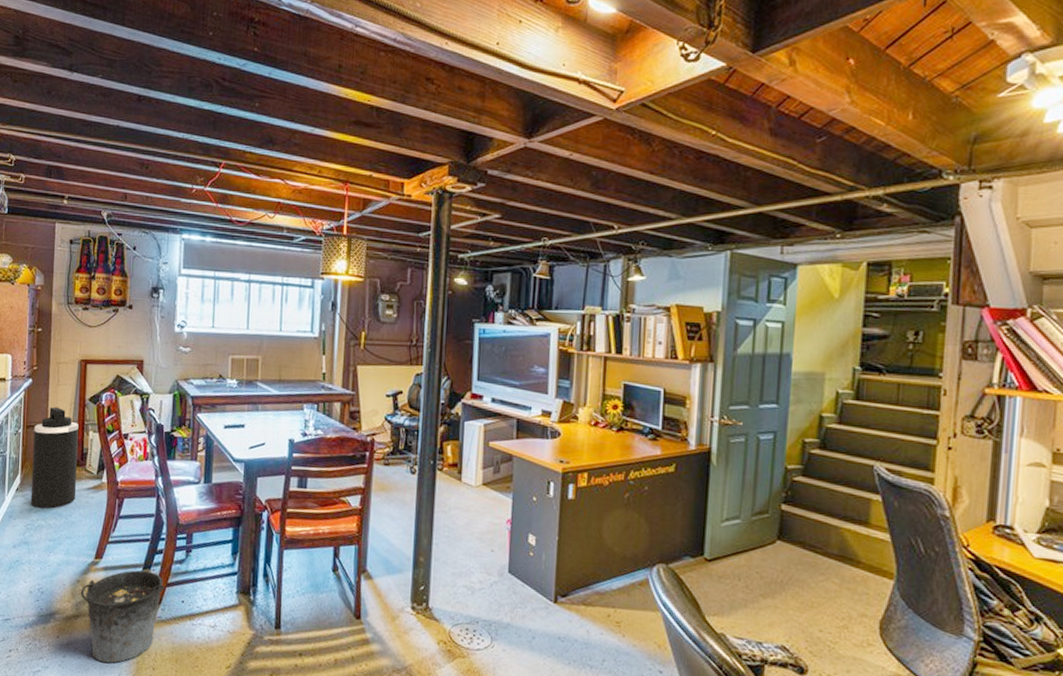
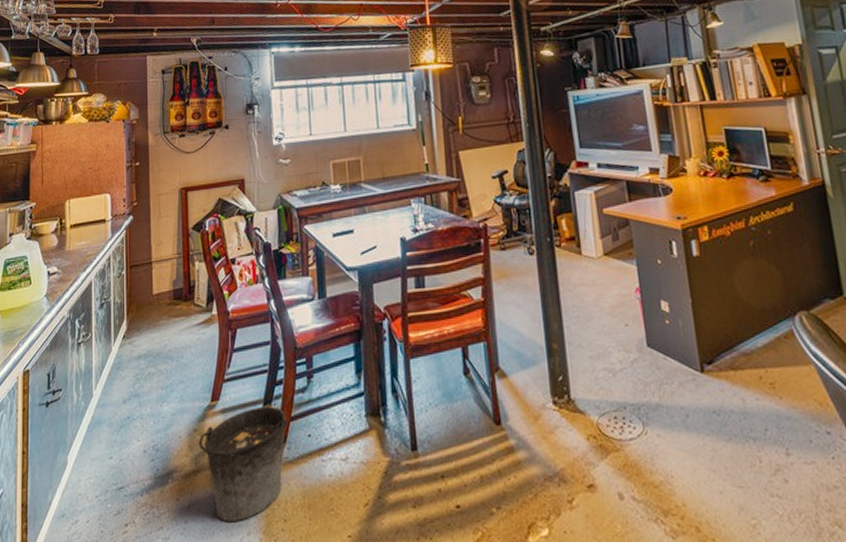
trash can: present [30,407,79,509] -> none [138,241,187,355]

